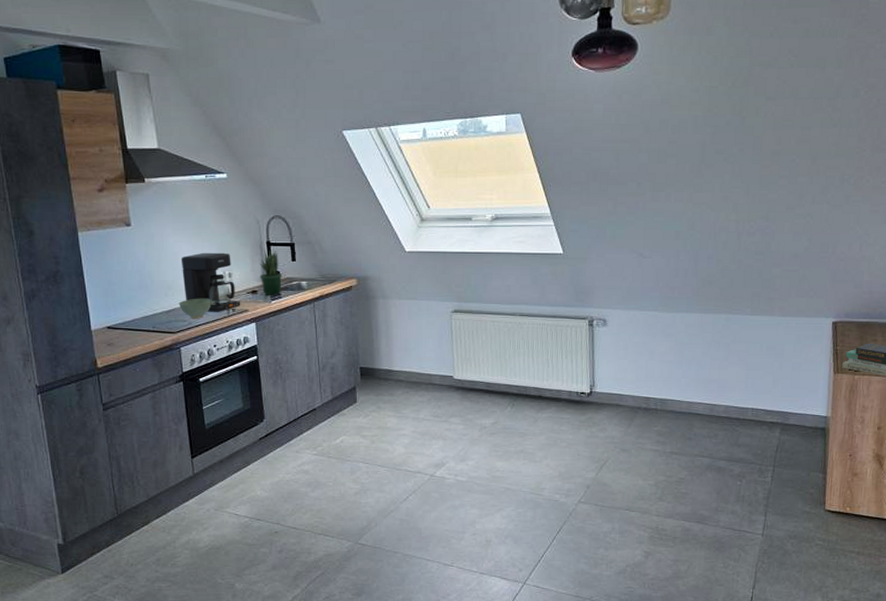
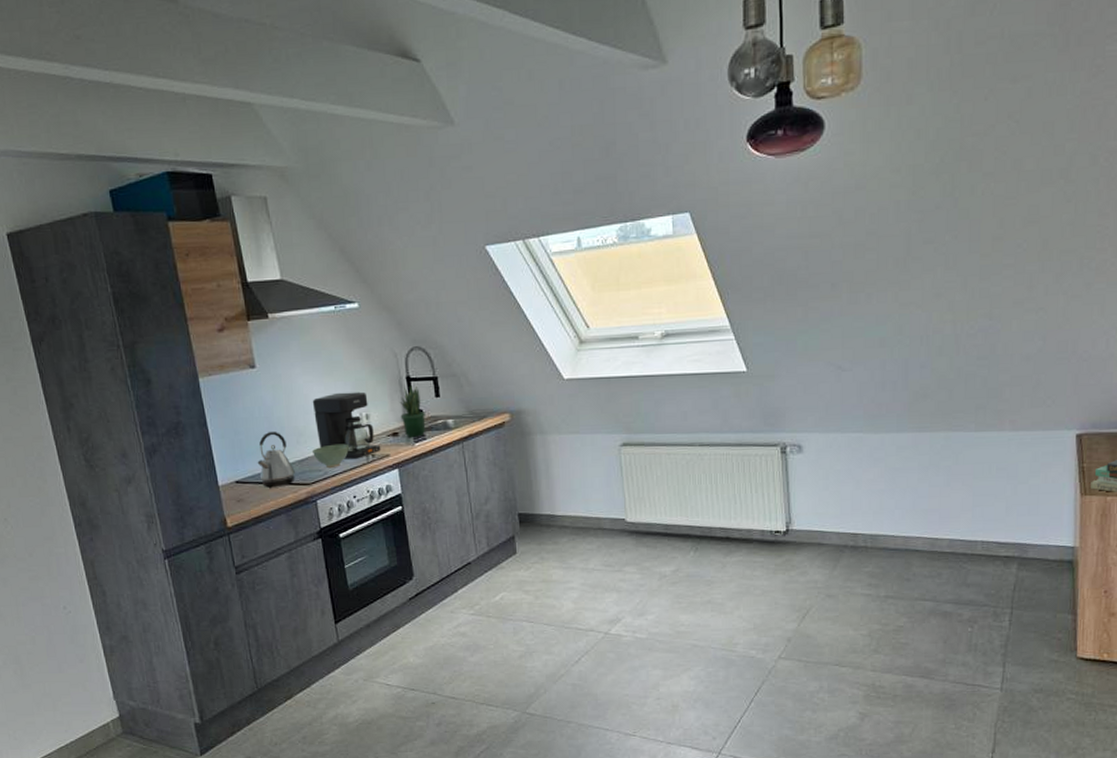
kettle: none [128,283,162,334] -> present [257,431,295,488]

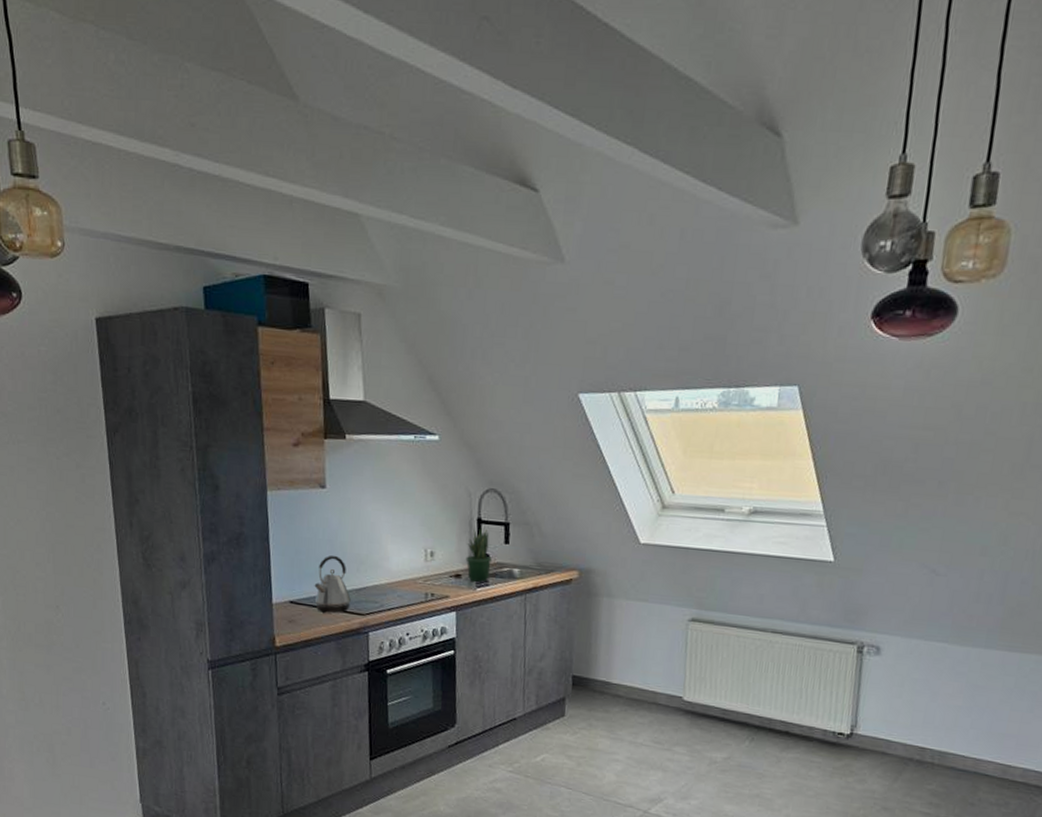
bowl: present [311,444,349,468] -> none [370,577,409,602]
coffee maker: present [312,392,381,460] -> none [378,525,442,597]

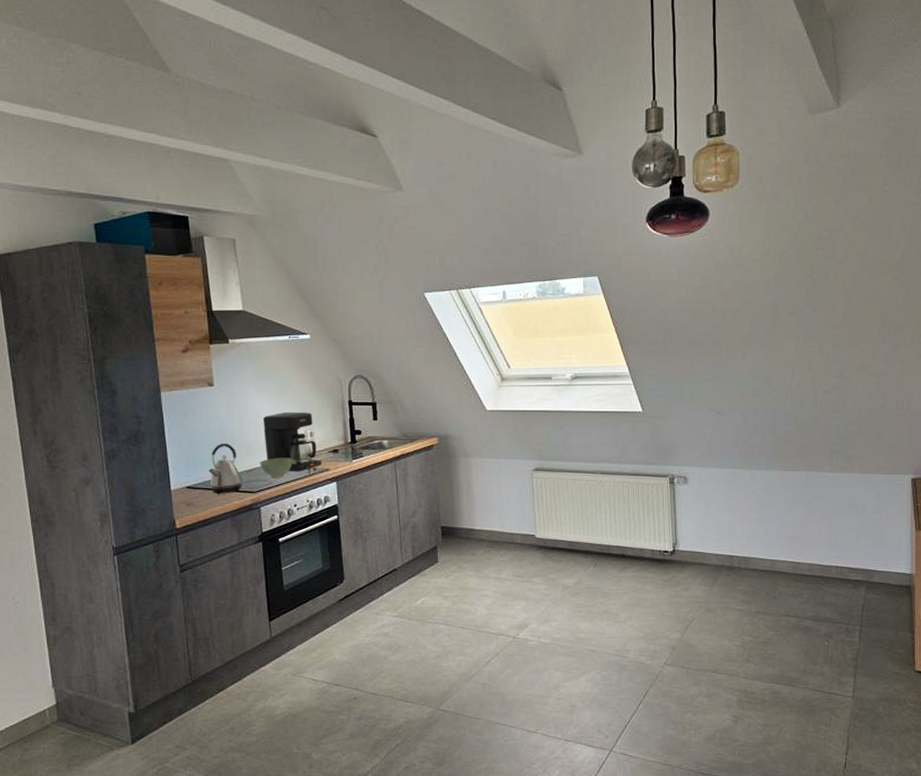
bowl: none [370,577,409,602] -> present [259,457,293,478]
coffee maker: none [378,525,442,597] -> present [262,412,322,472]
planter: present [465,528,492,582] -> none [341,409,363,454]

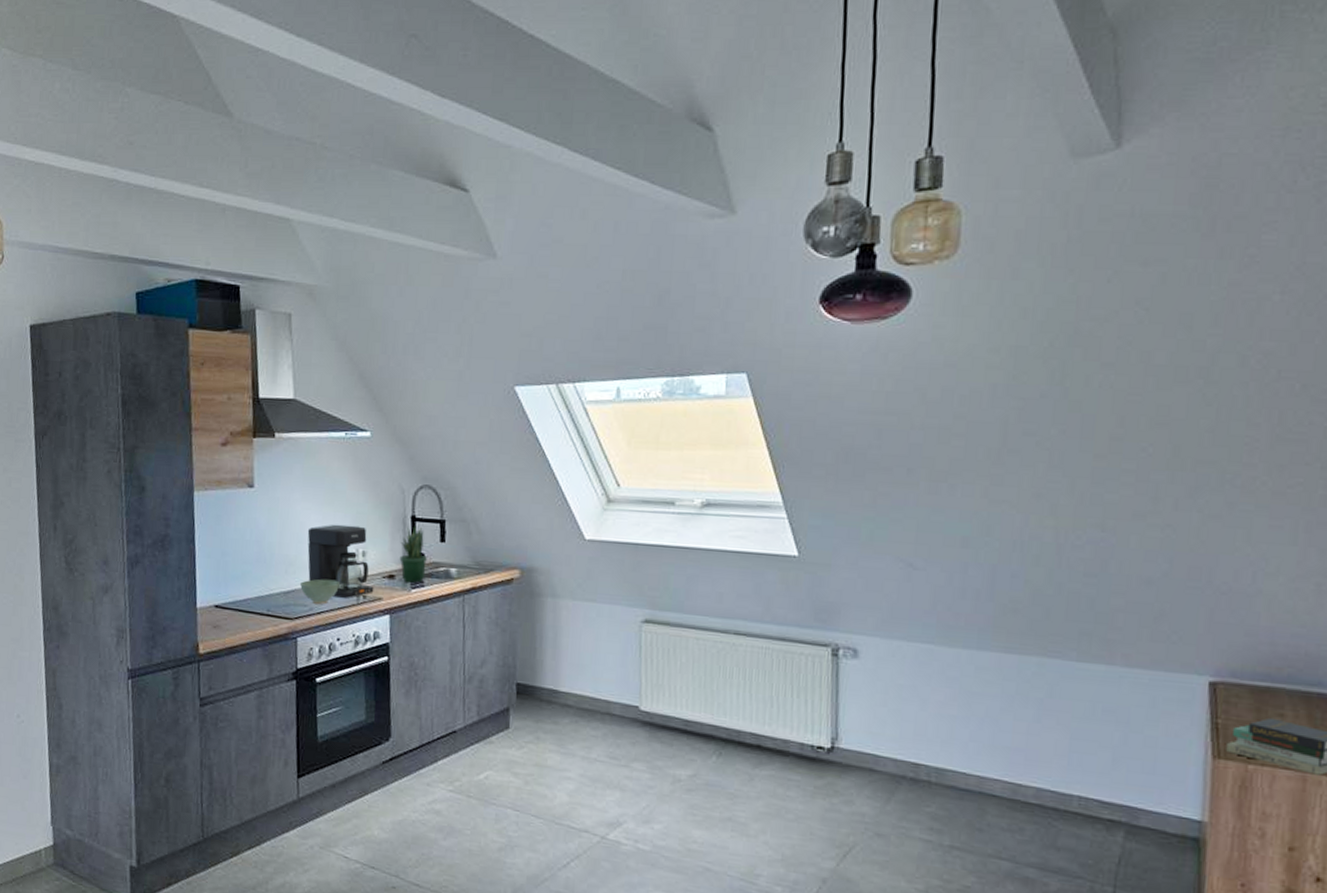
kettle: present [208,443,242,494] -> none [240,556,279,618]
planter: none [341,409,363,454] -> present [399,526,427,583]

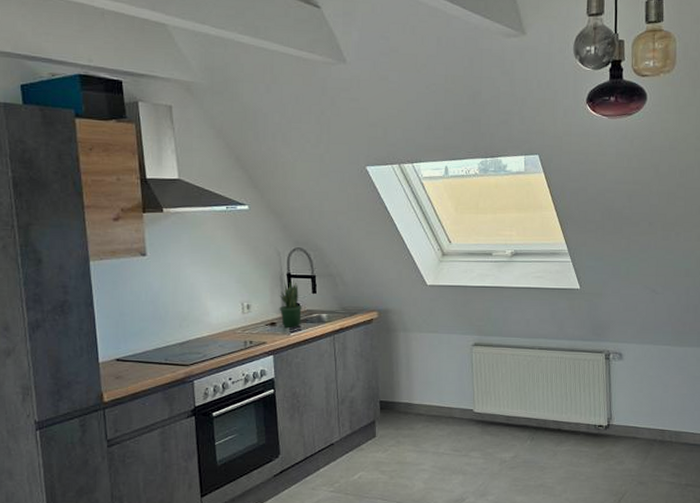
bowl: present [299,579,340,605] -> none [193,330,228,351]
coffee maker: present [307,524,374,599] -> none [197,283,259,345]

